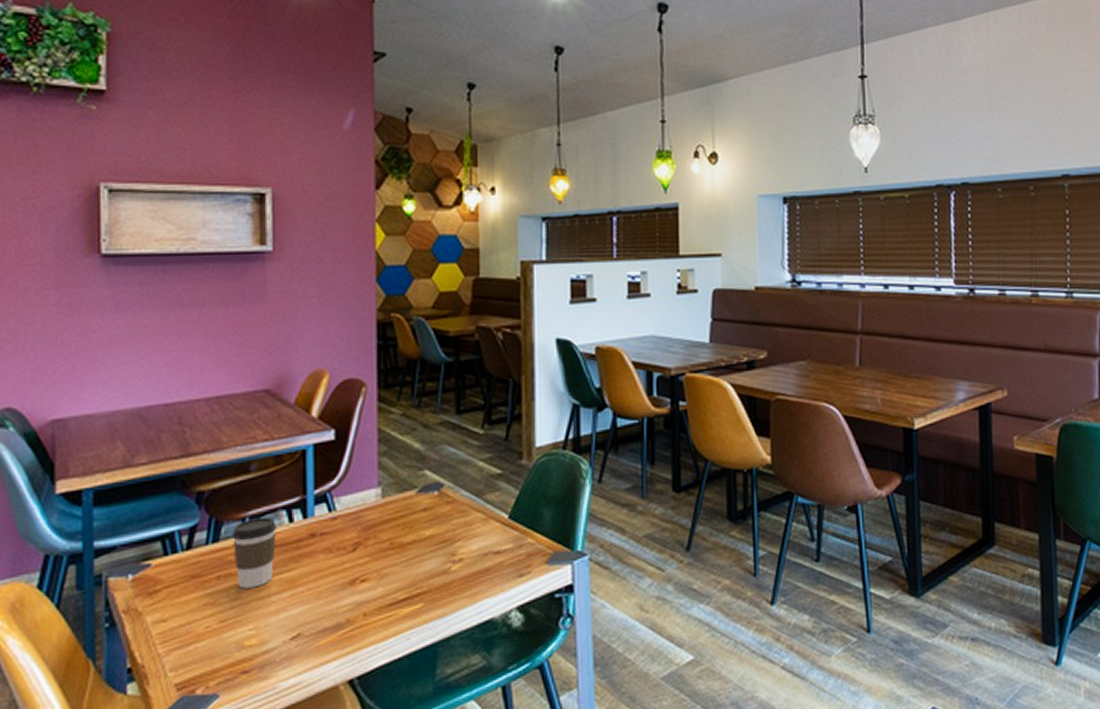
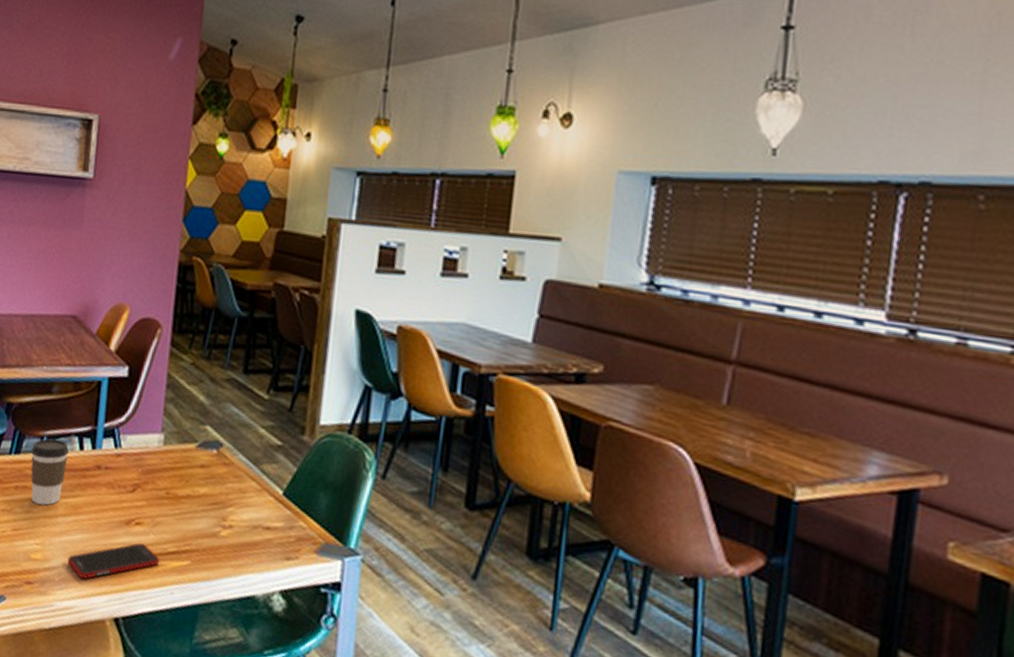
cell phone: none [288,599,390,652] -> present [67,543,159,580]

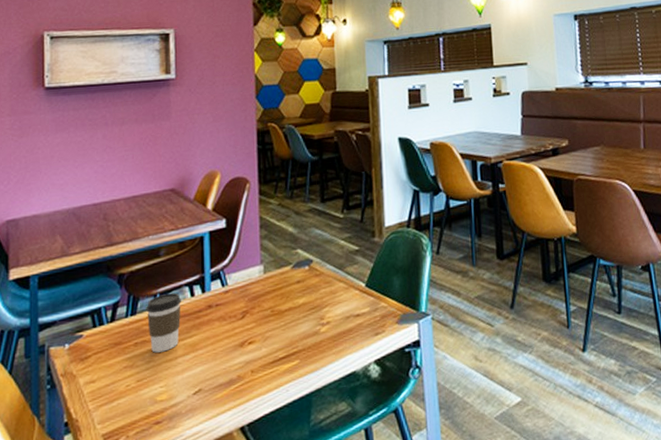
cell phone: present [67,543,159,580] -> none [192,358,273,404]

